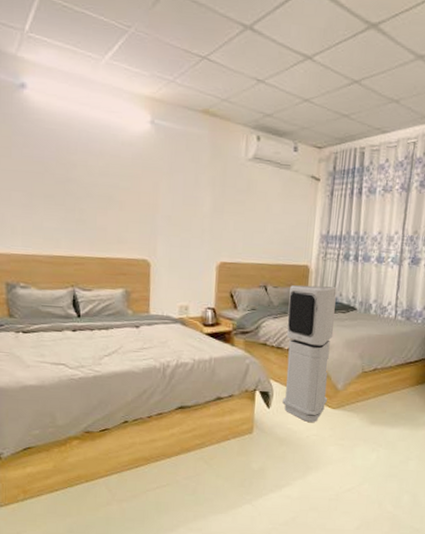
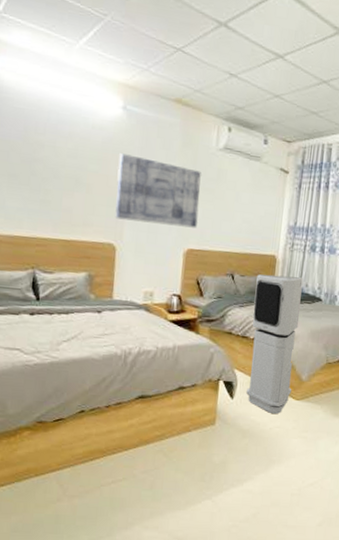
wall art: none [148,169,231,241] -> present [115,153,201,228]

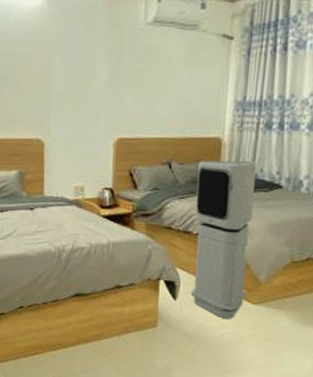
wall art: present [115,153,201,228] -> none [41,44,129,115]

